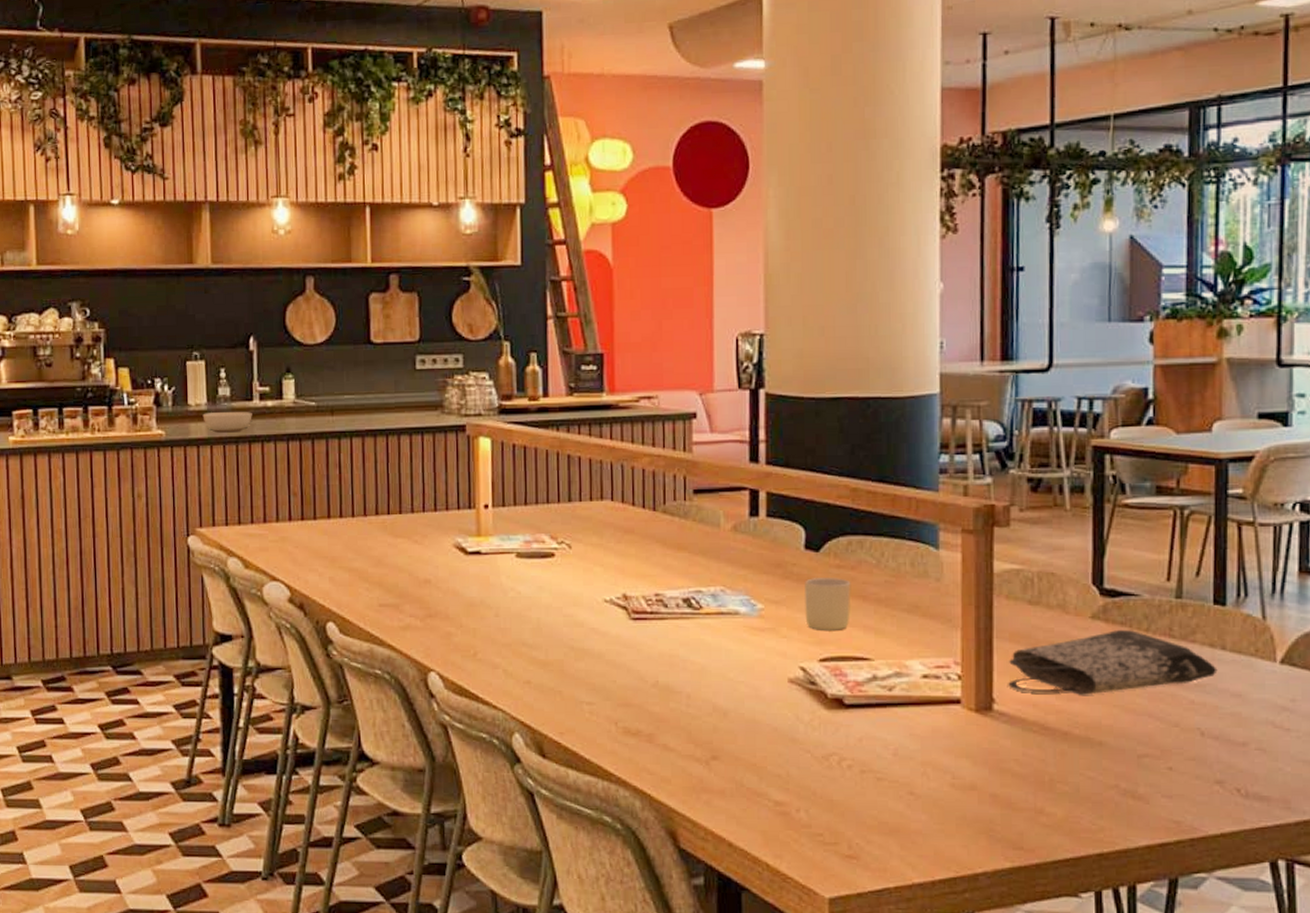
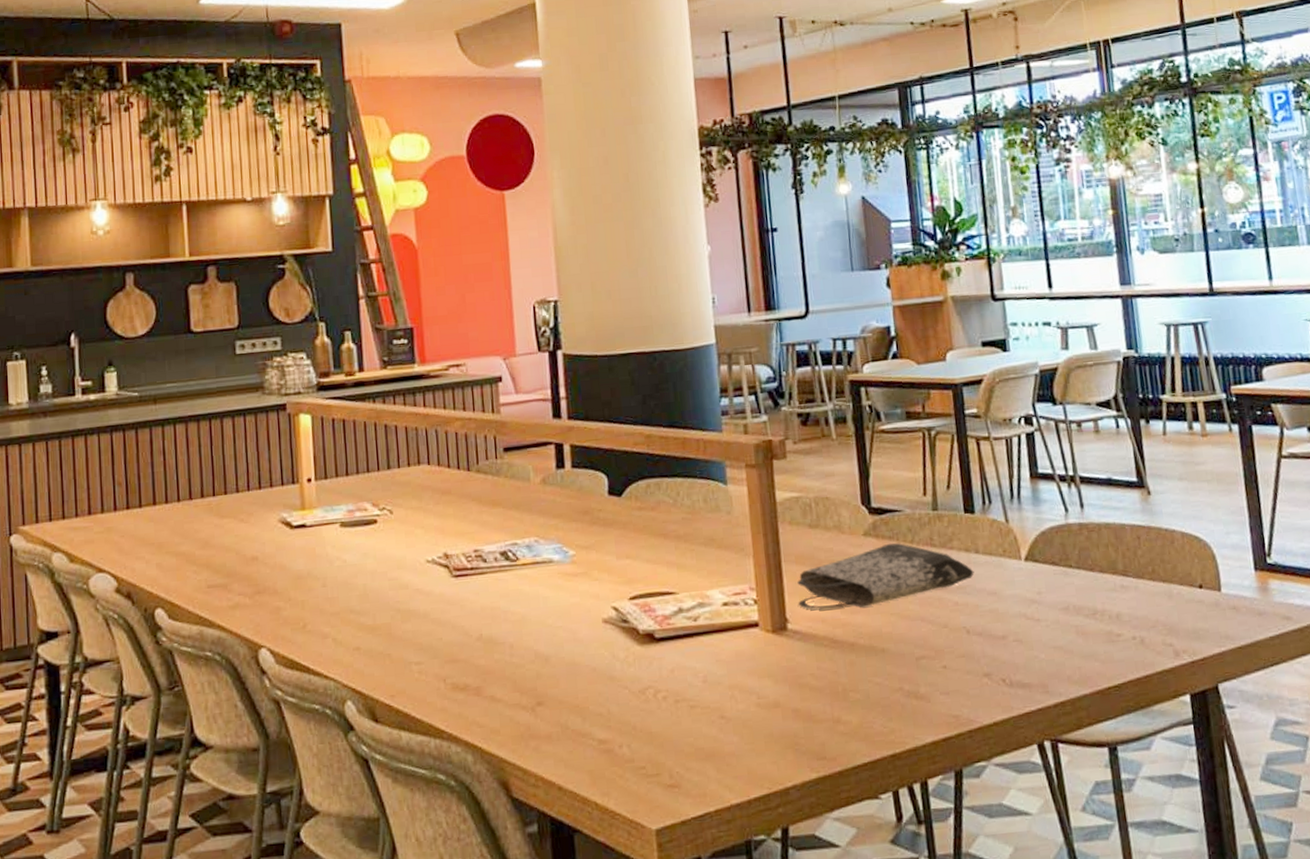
bowl: present [202,412,252,433] -> none [24,407,75,430]
mug: present [805,578,851,630] -> none [610,519,654,570]

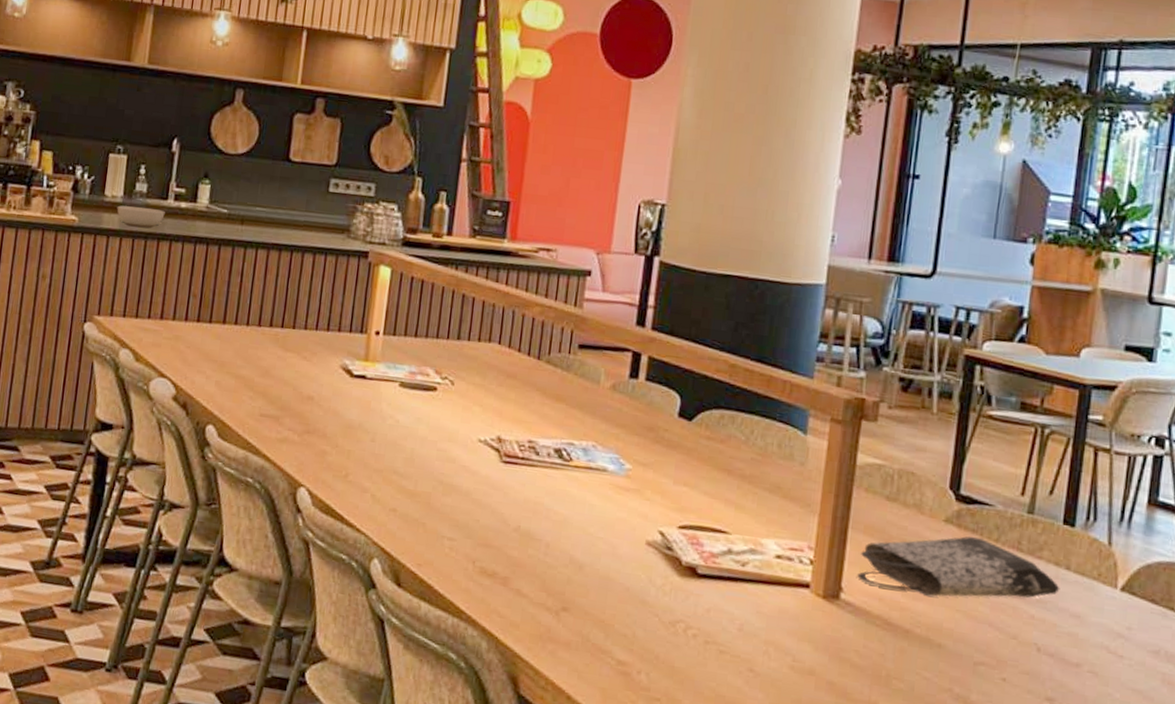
bowl: none [24,407,75,430] -> present [117,205,165,229]

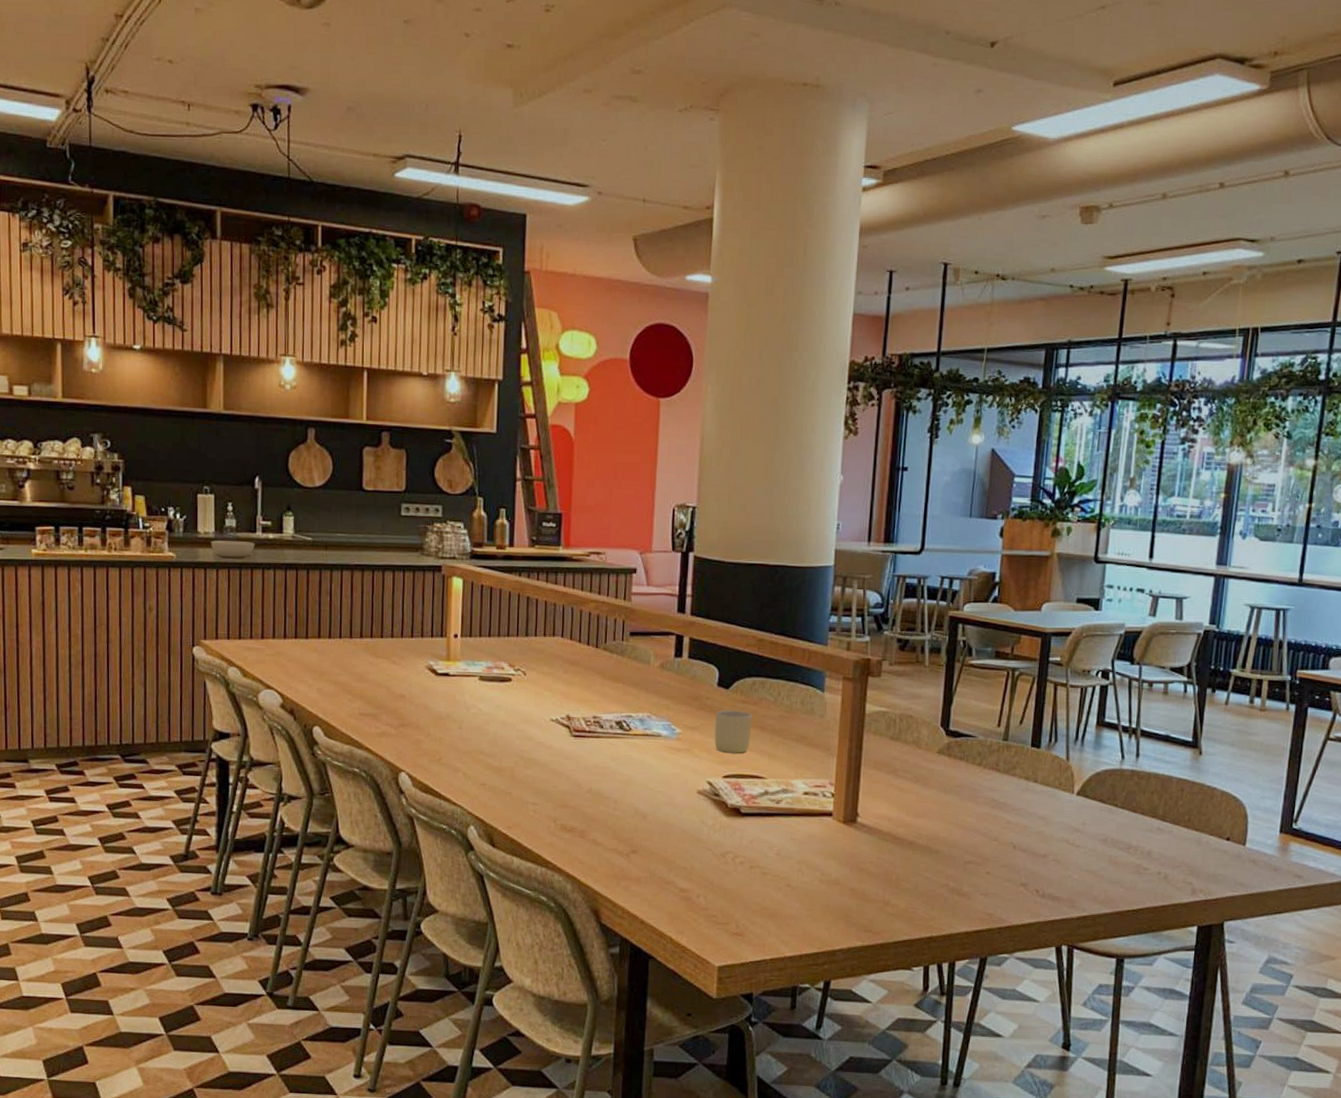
mug: none [670,445,719,501] -> present [714,710,753,753]
tote bag: present [857,536,1060,598] -> none [870,763,1030,813]

